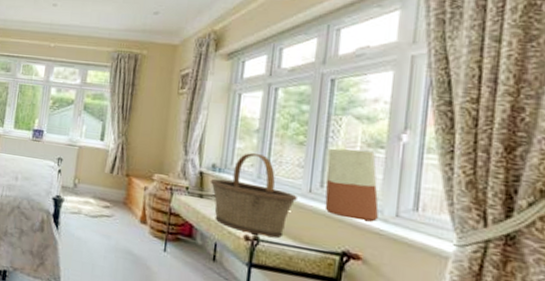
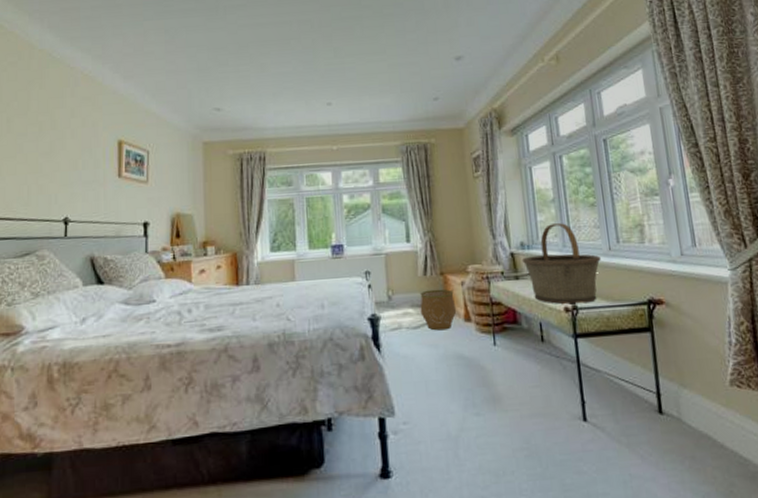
basket: none [100,186,136,226] -> present [420,289,457,331]
vase: present [324,148,379,222] -> none [616,200,668,268]

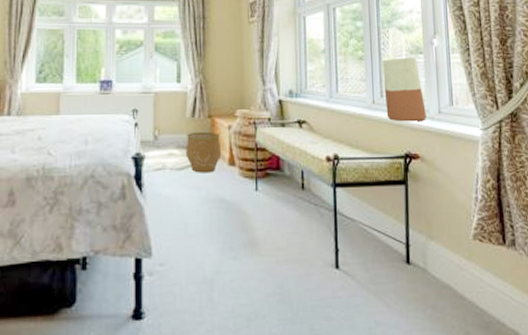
basket: present [522,223,601,304] -> none [289,74,364,153]
vase: none [616,200,668,268] -> present [382,57,426,122]

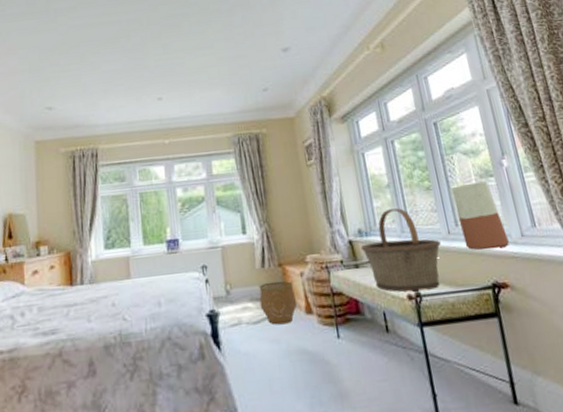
basket: none [289,74,364,153] -> present [360,208,441,292]

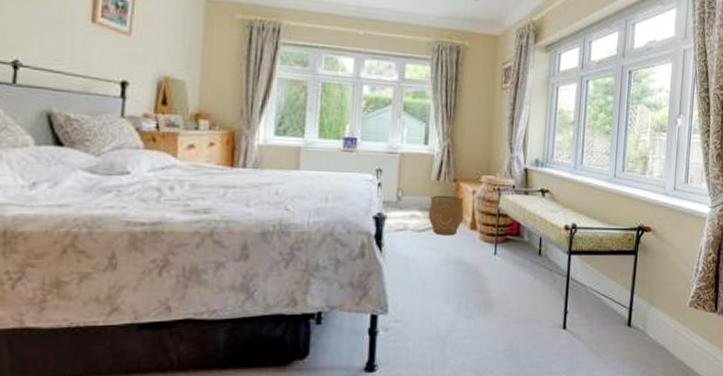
basket: present [360,208,441,292] -> none [534,145,605,222]
vase: present [451,181,509,251] -> none [625,134,663,197]

